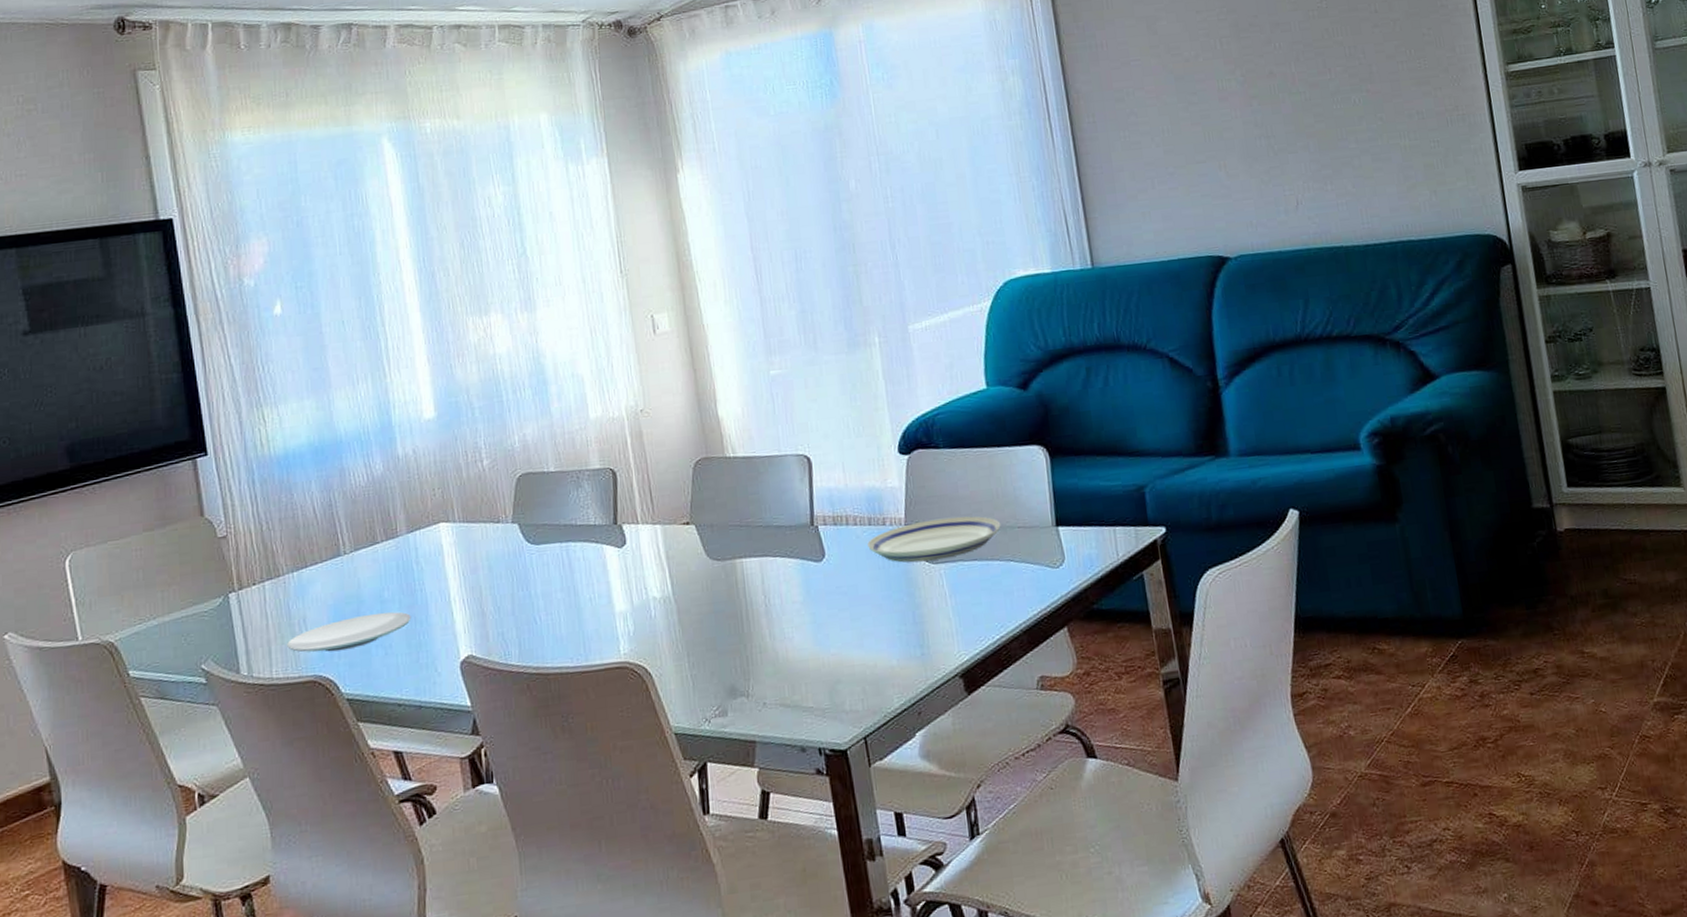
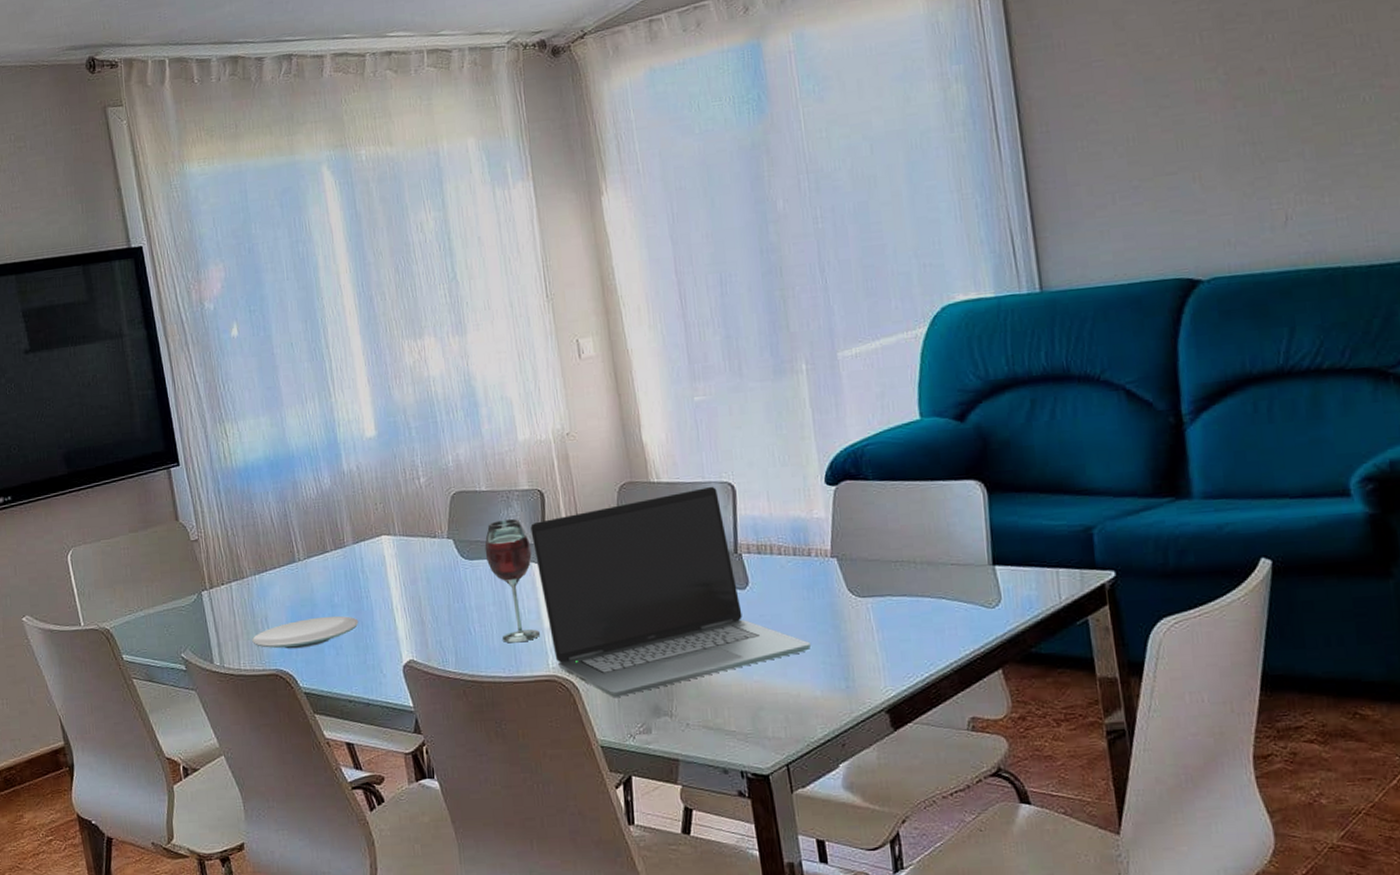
wineglass: none [552,499,611,631] -> present [484,519,540,643]
laptop: none [602,459,887,682] -> present [530,486,812,698]
plate: present [867,516,1001,563] -> none [792,550,933,595]

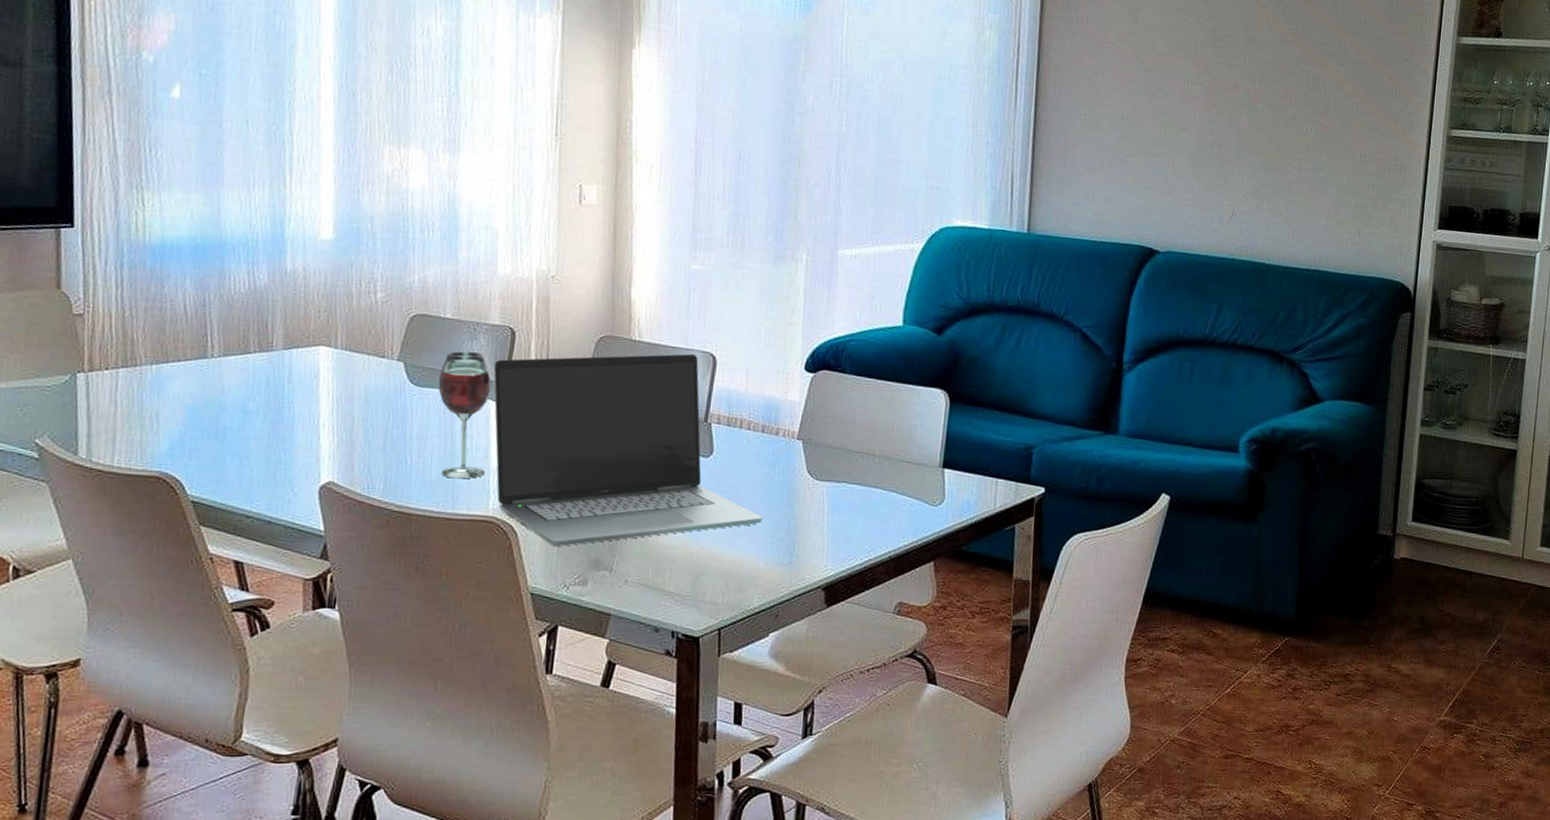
plate: present [252,616,359,649] -> none [134,421,275,453]

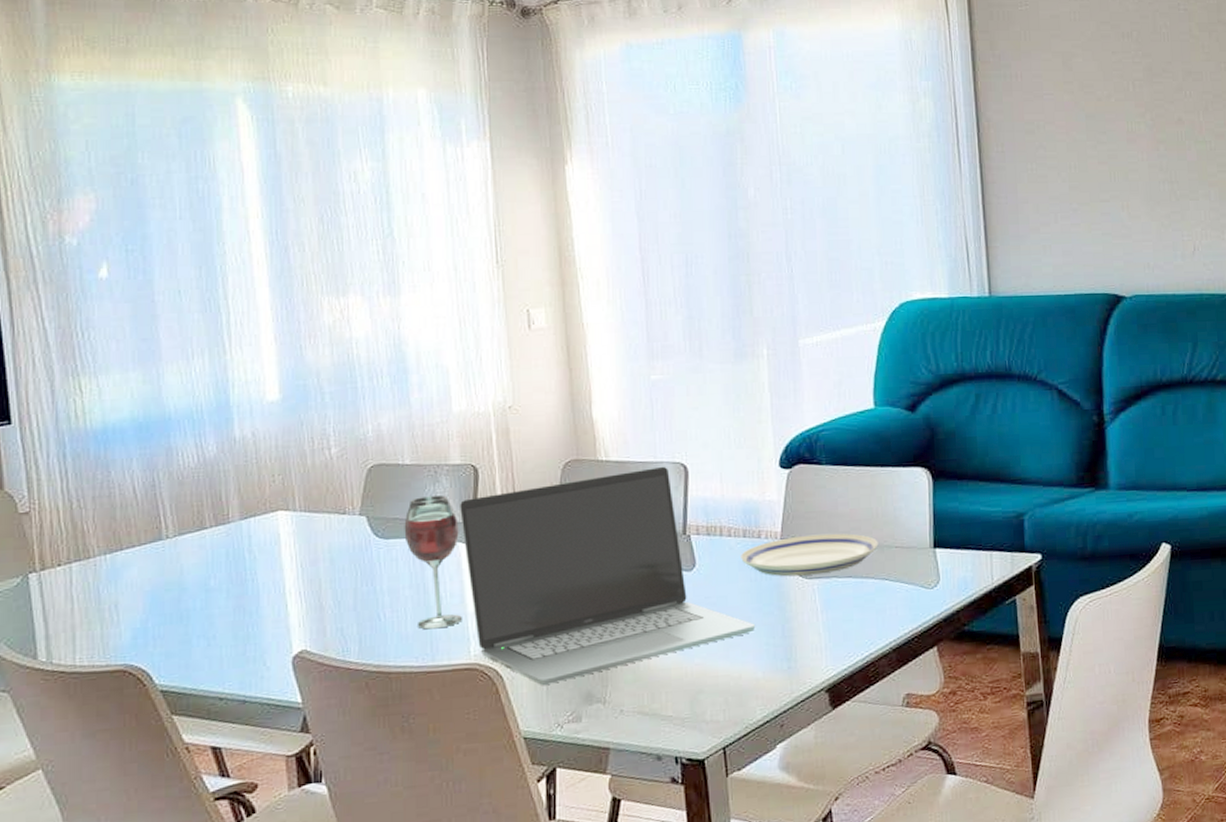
plate: none [757,438,891,478] -> present [741,533,879,577]

